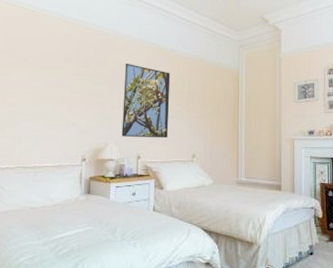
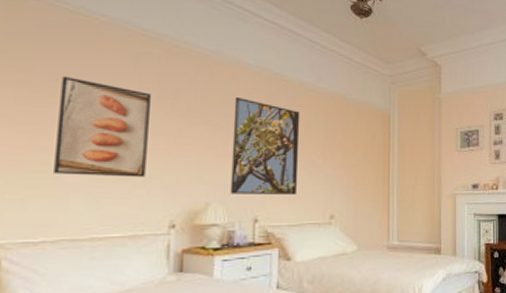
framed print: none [14,53,72,124] -> present [54,75,152,177]

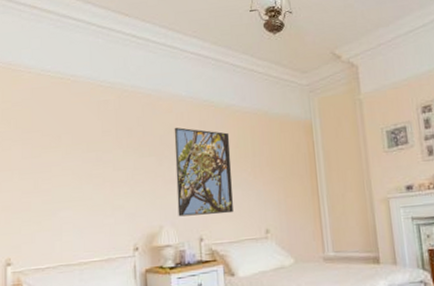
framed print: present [54,75,152,177] -> none [50,129,113,211]

